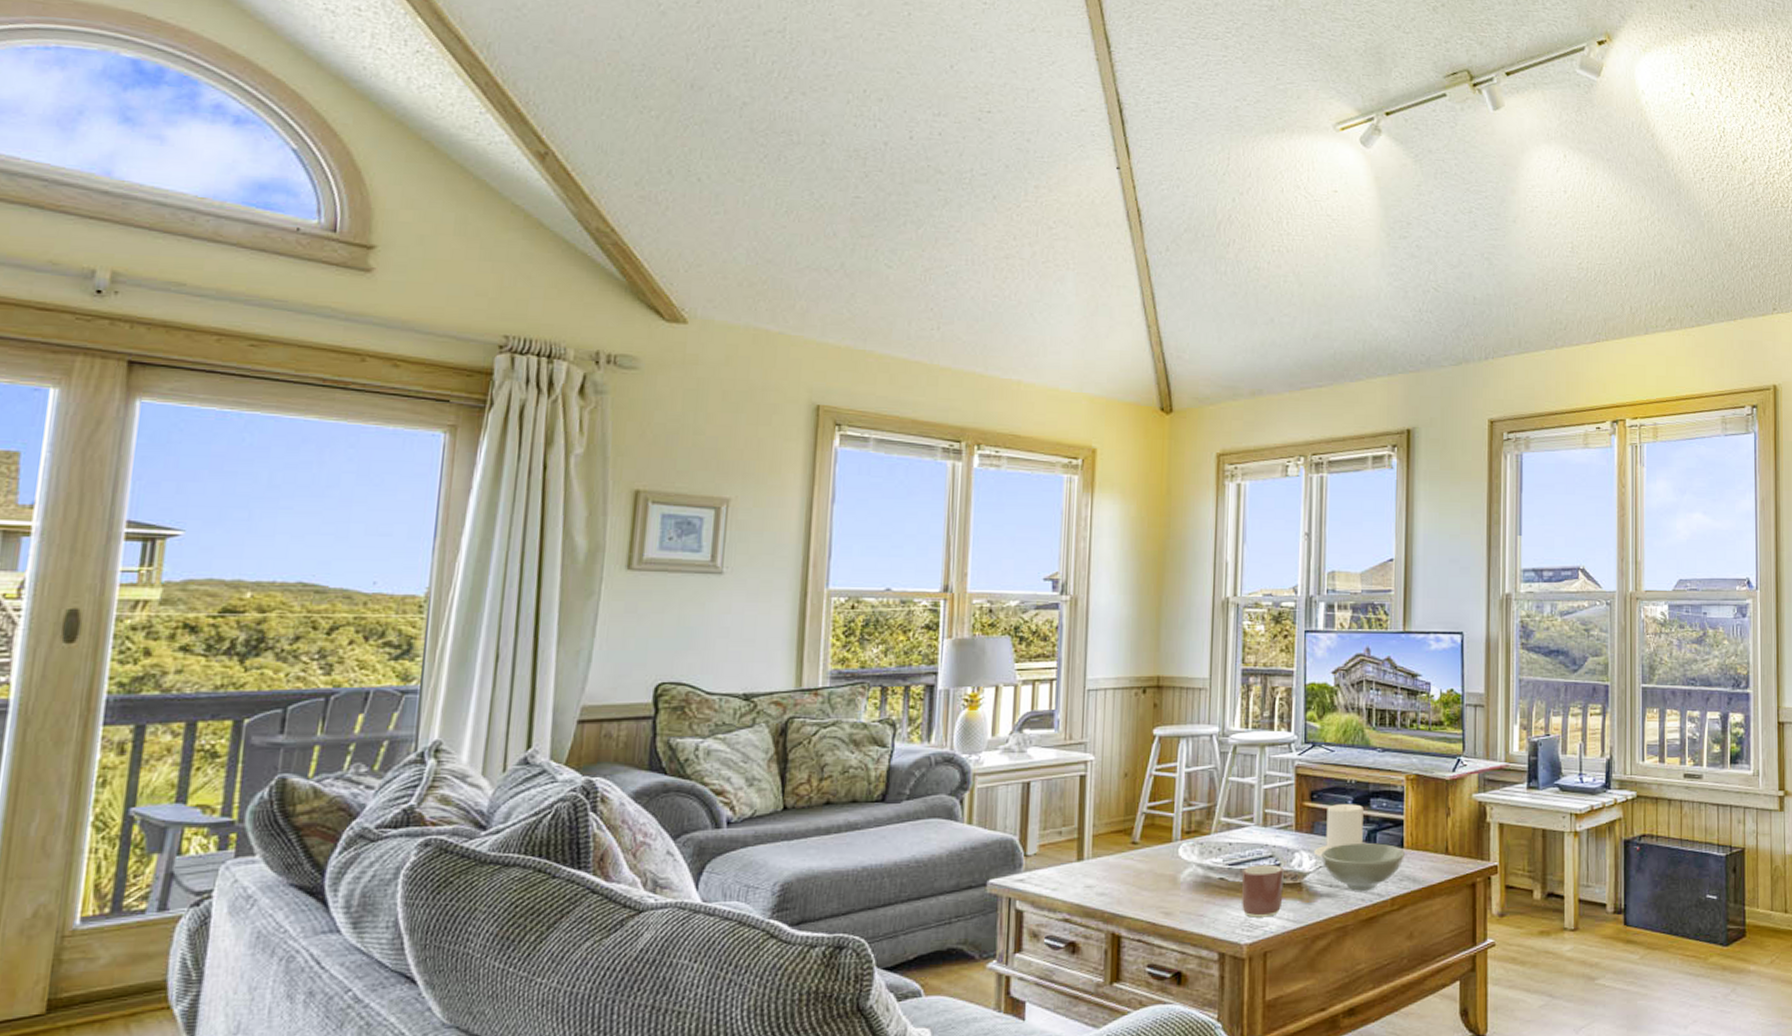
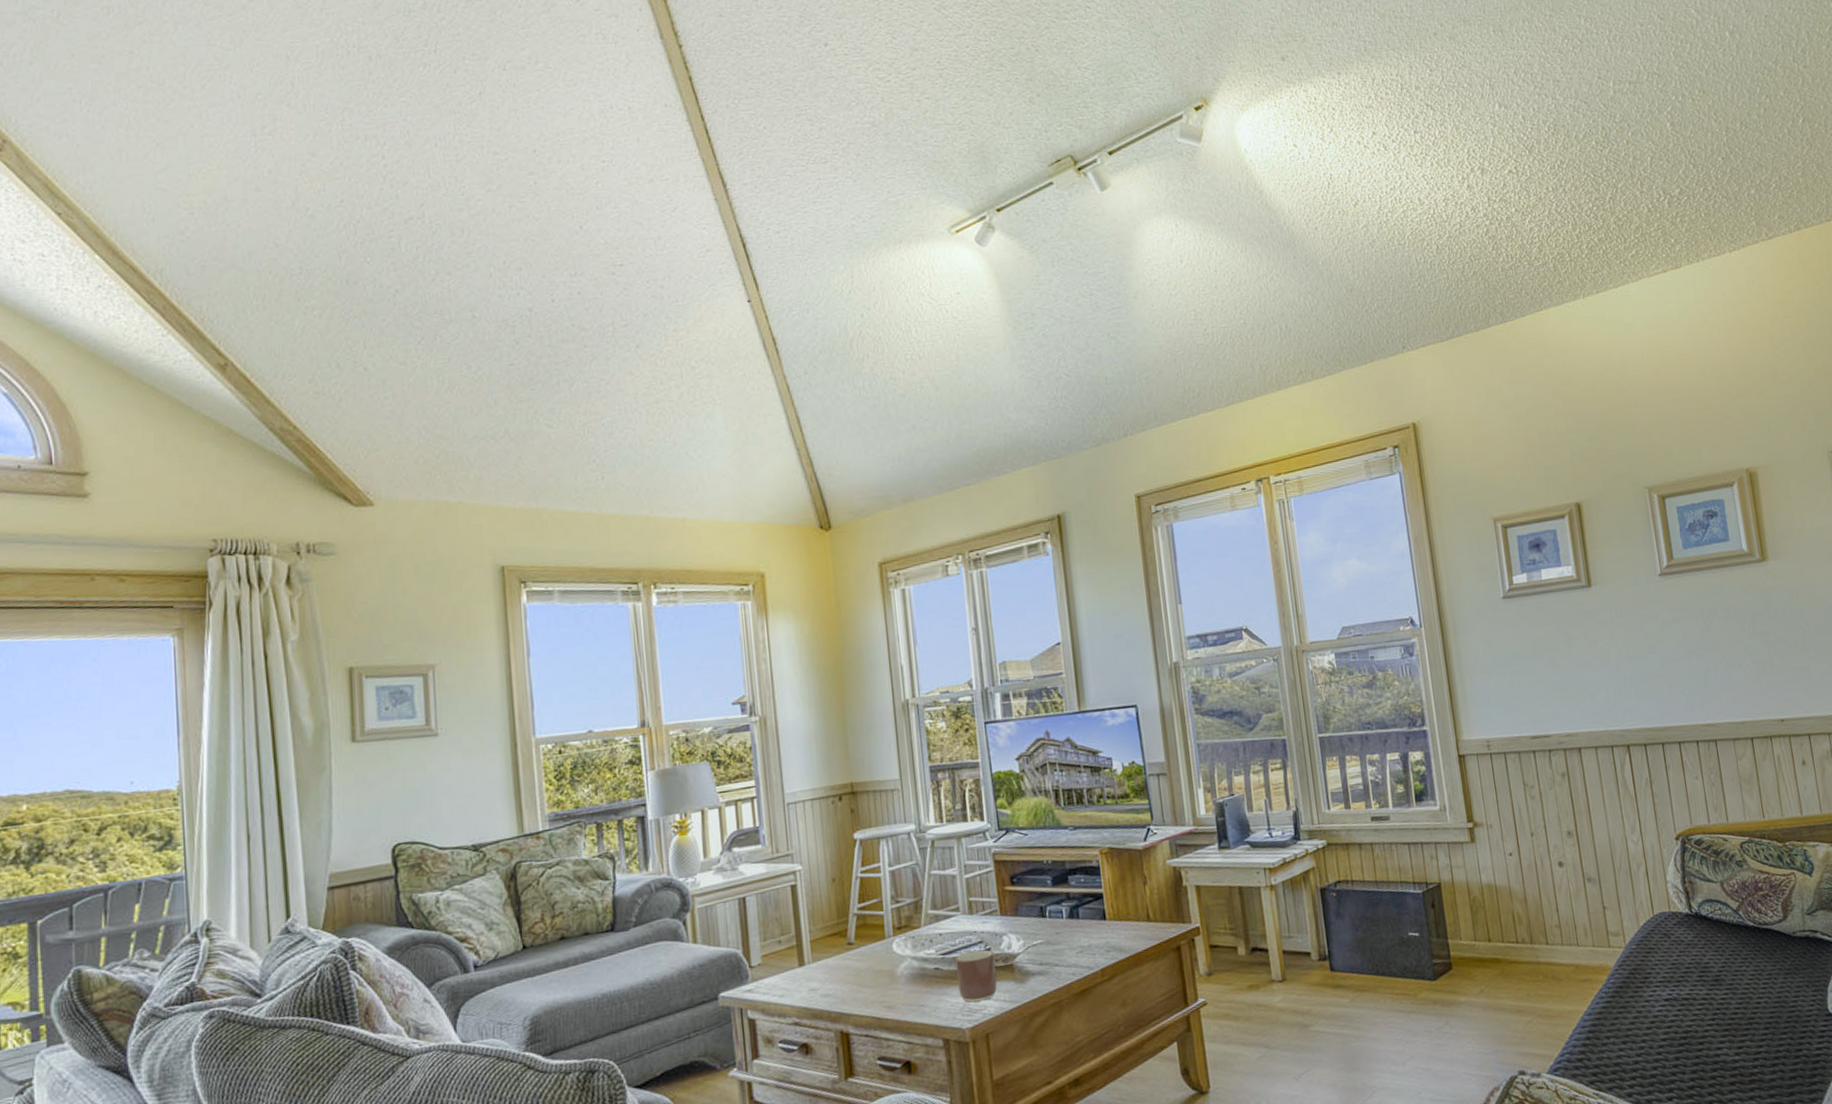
candle: present [1314,804,1363,858] -> none [1021,883,1066,938]
decorative bowl: present [1321,843,1405,891] -> none [1028,918,1108,967]

